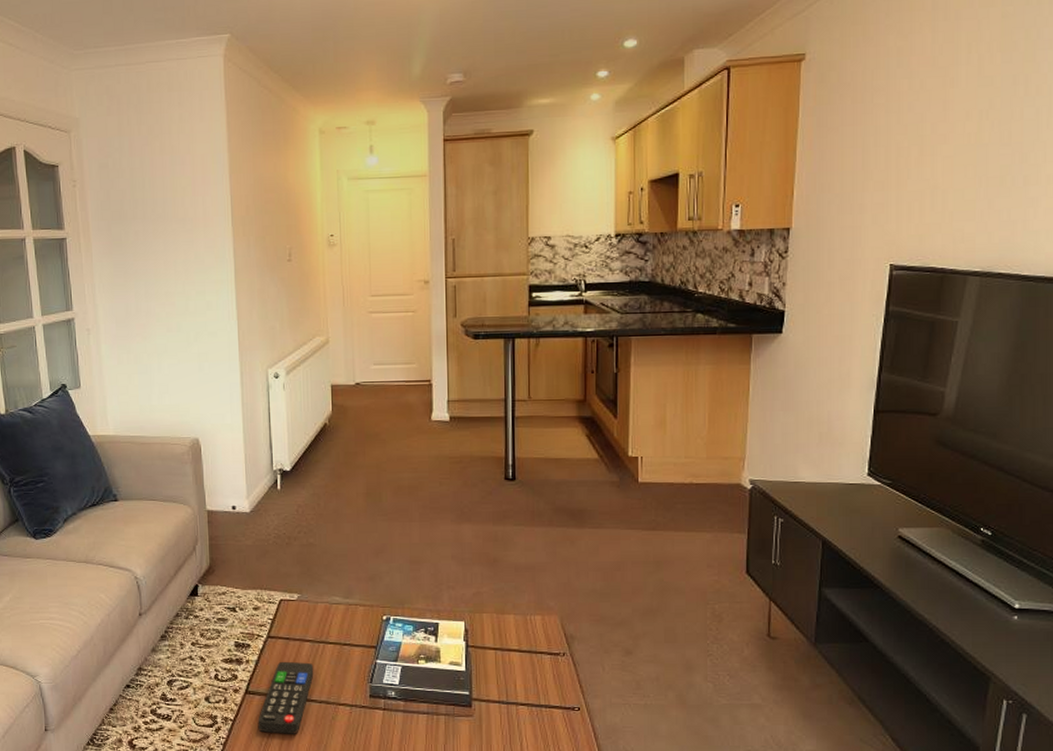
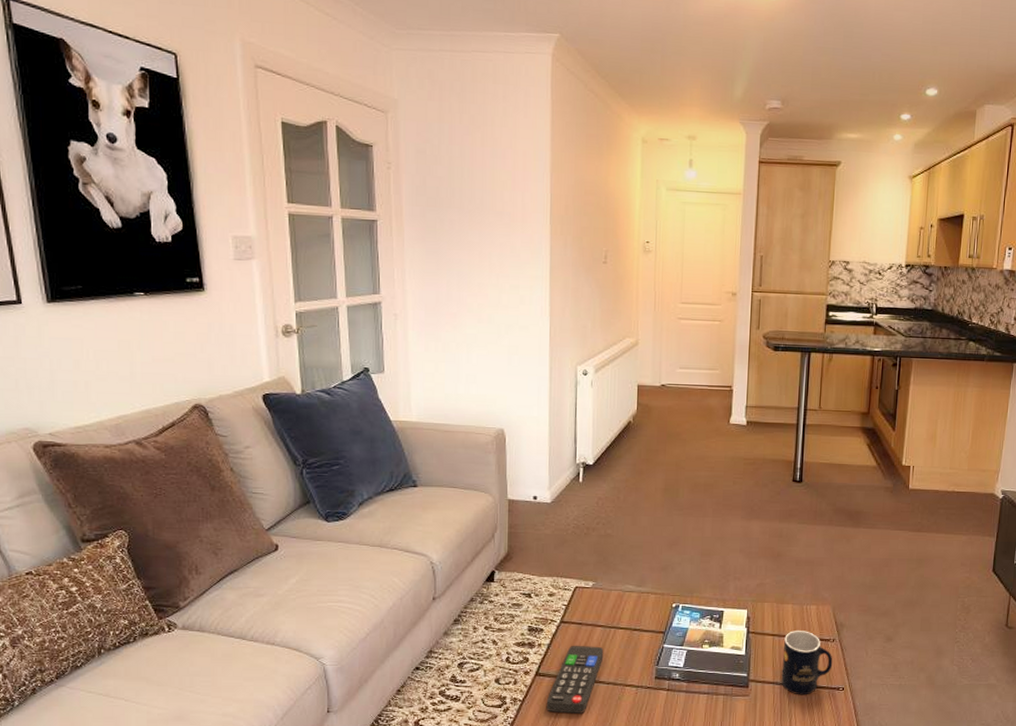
mug: none [507,644,565,716] -> present [781,631,833,695]

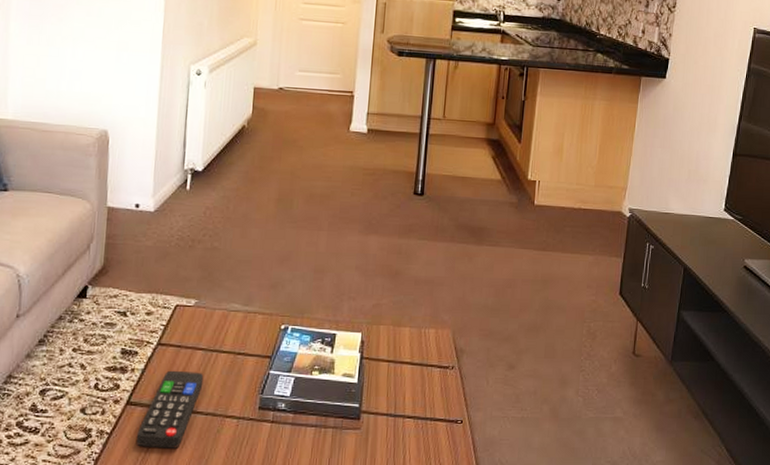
mug: present [781,631,833,695] -> none [395,356,452,429]

